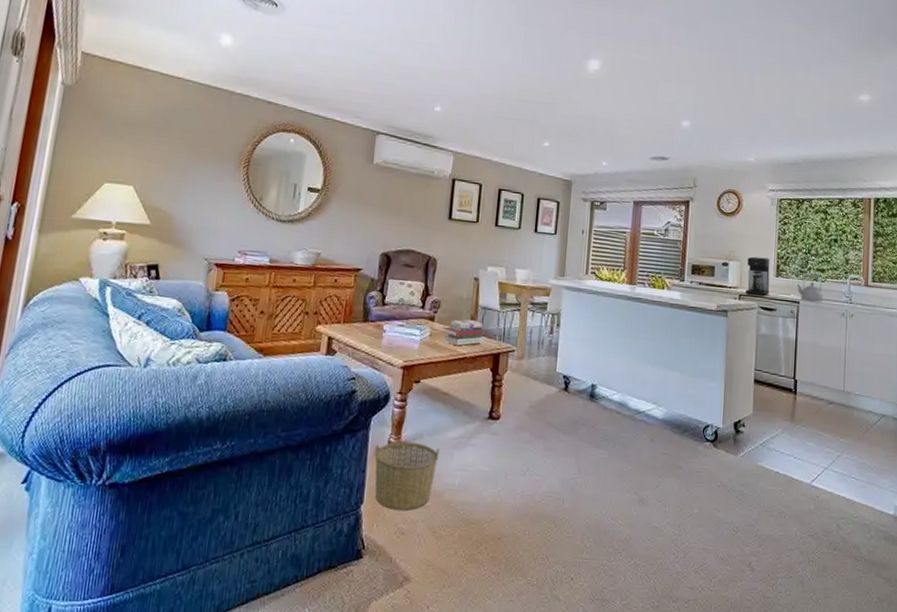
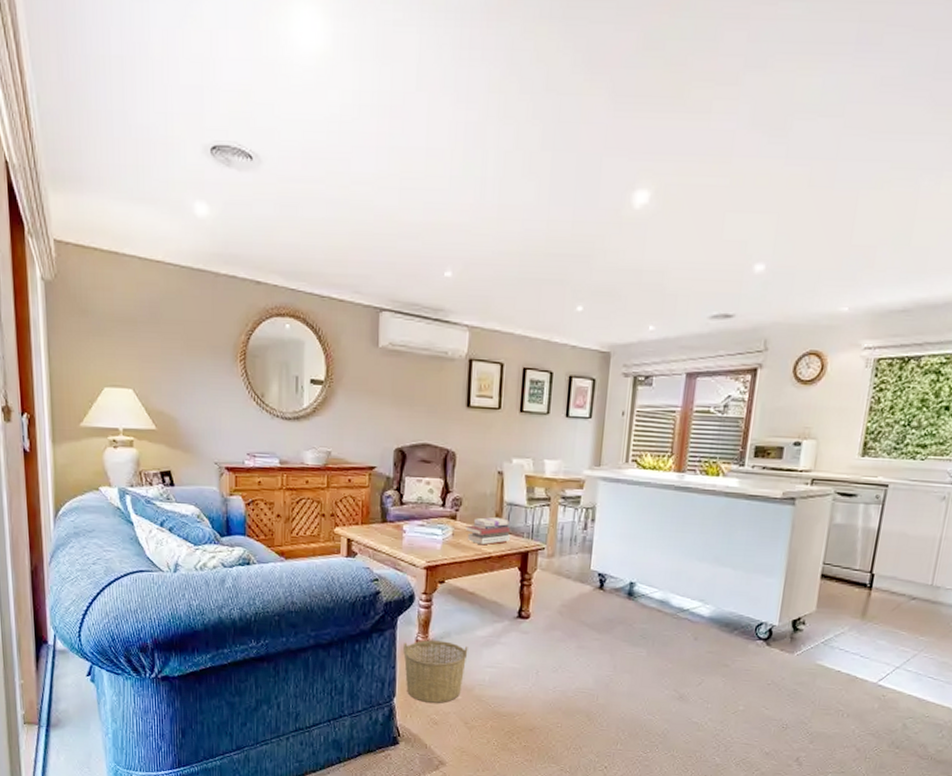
coffee maker: present [746,256,770,297] -> none [820,433,856,480]
kettle: present [797,273,824,302] -> none [887,450,921,485]

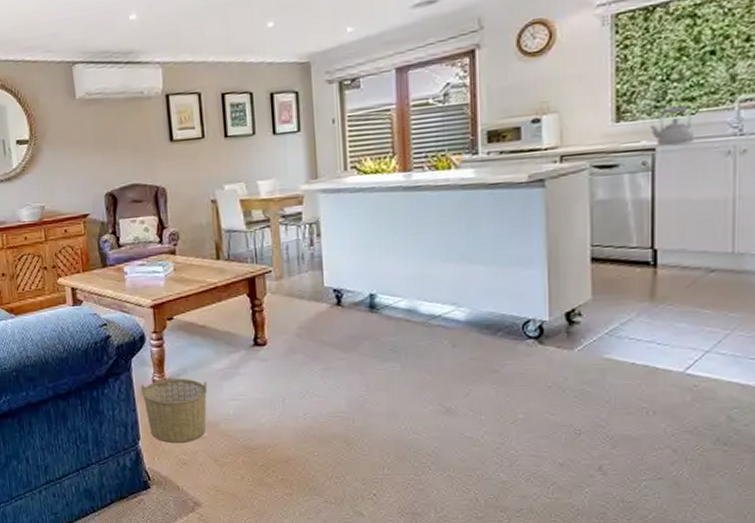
books: present [466,516,511,545] -> none [186,245,235,277]
kettle: none [887,450,921,485] -> present [650,105,695,146]

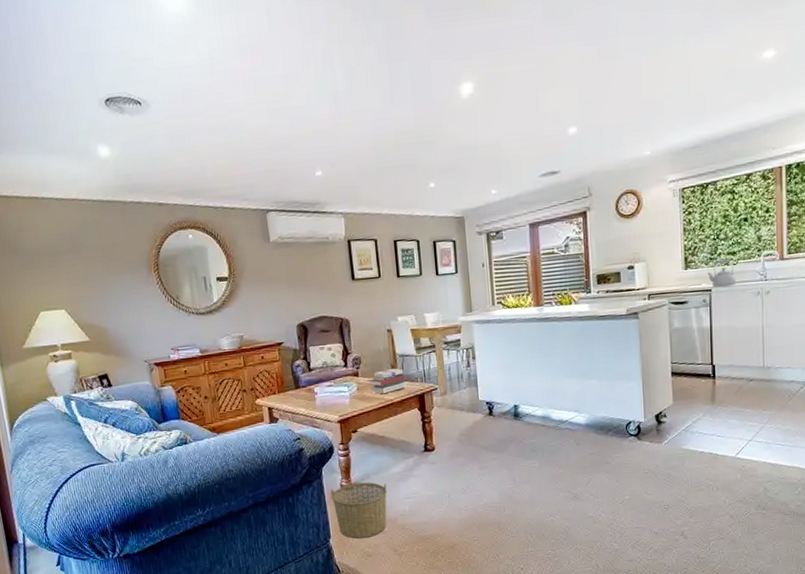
books: none [186,245,235,277] -> present [368,368,408,395]

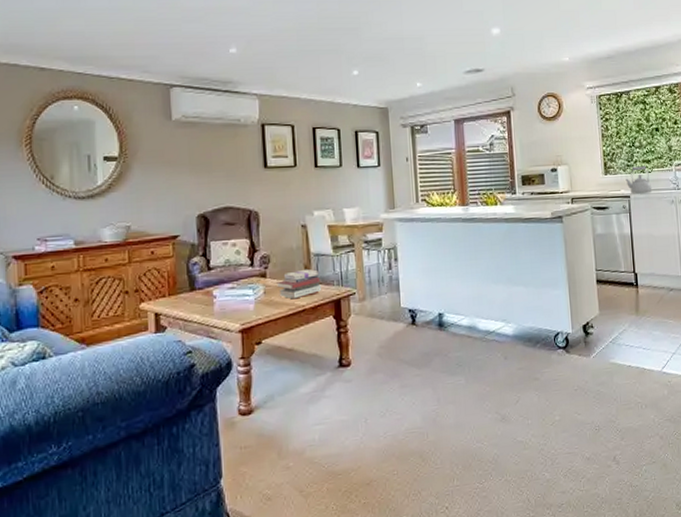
basket: present [330,482,387,539] -> none [225,405,294,478]

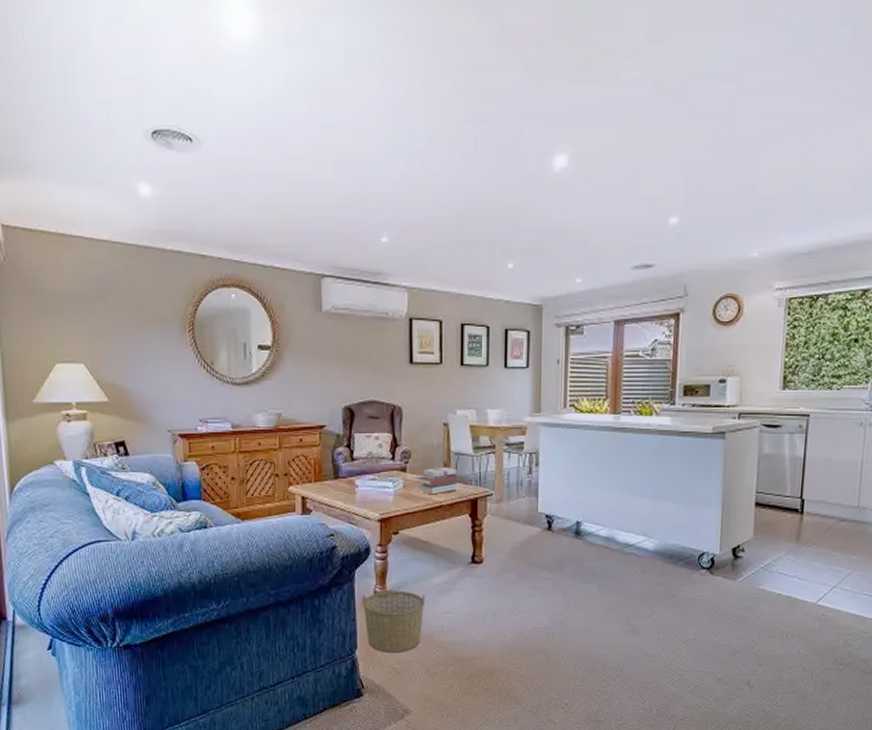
basket: none [225,405,294,478] -> present [362,591,425,652]
kettle: present [625,166,653,194] -> none [807,382,839,413]

